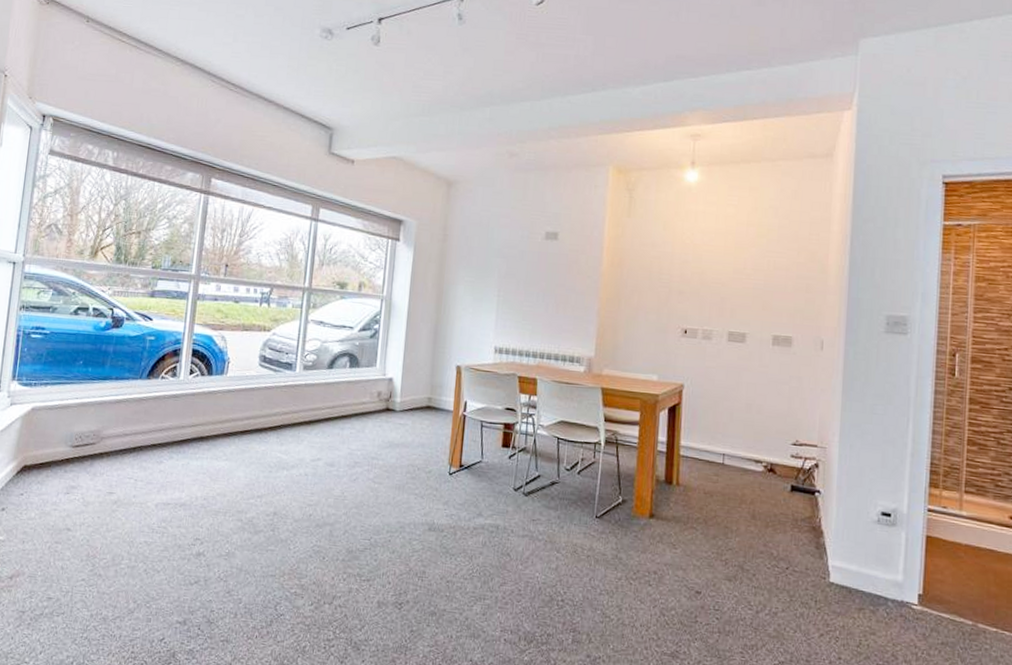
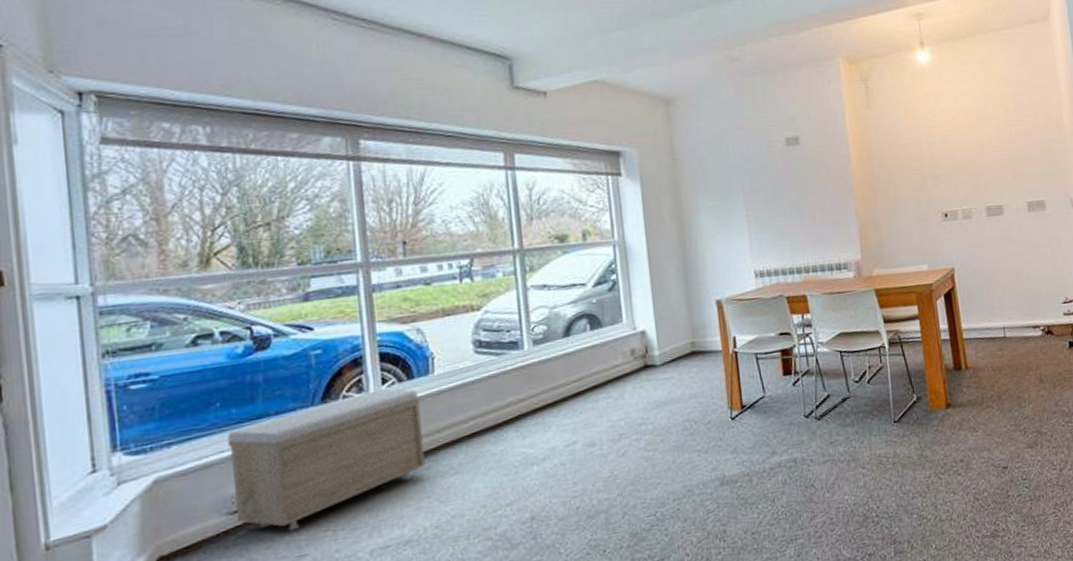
storage bench: none [76,378,213,472] -> present [227,389,425,531]

